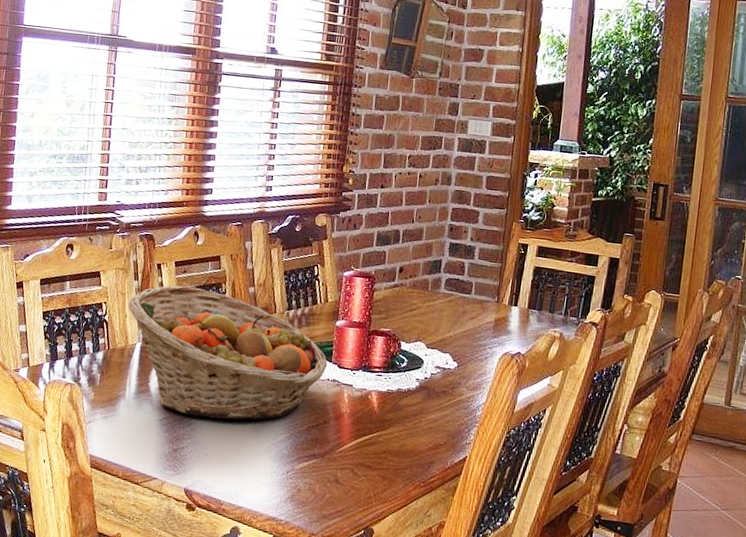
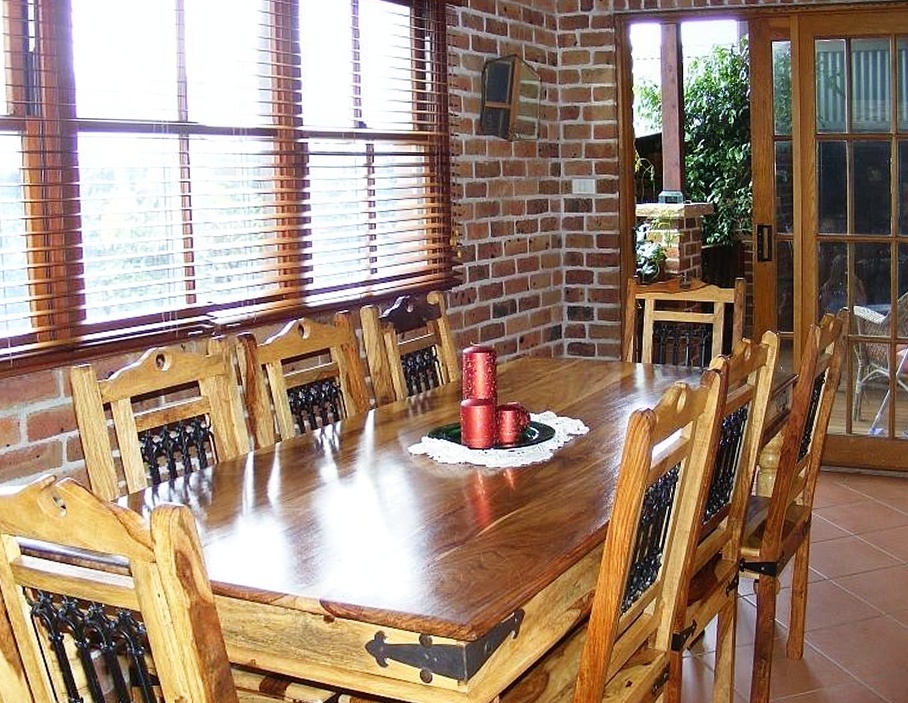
fruit basket: present [128,286,328,420] -> none [234,384,457,522]

